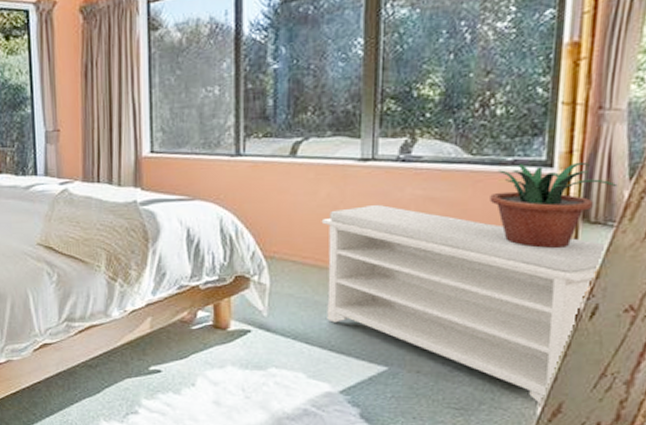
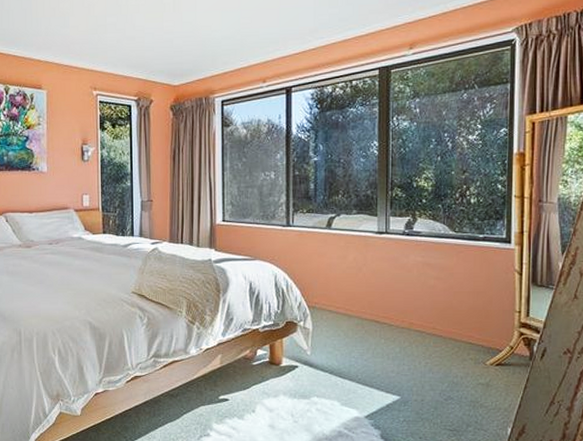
bench: present [321,204,608,404] -> none [350,267,550,426]
potted plant: present [490,161,618,248] -> none [469,239,554,304]

